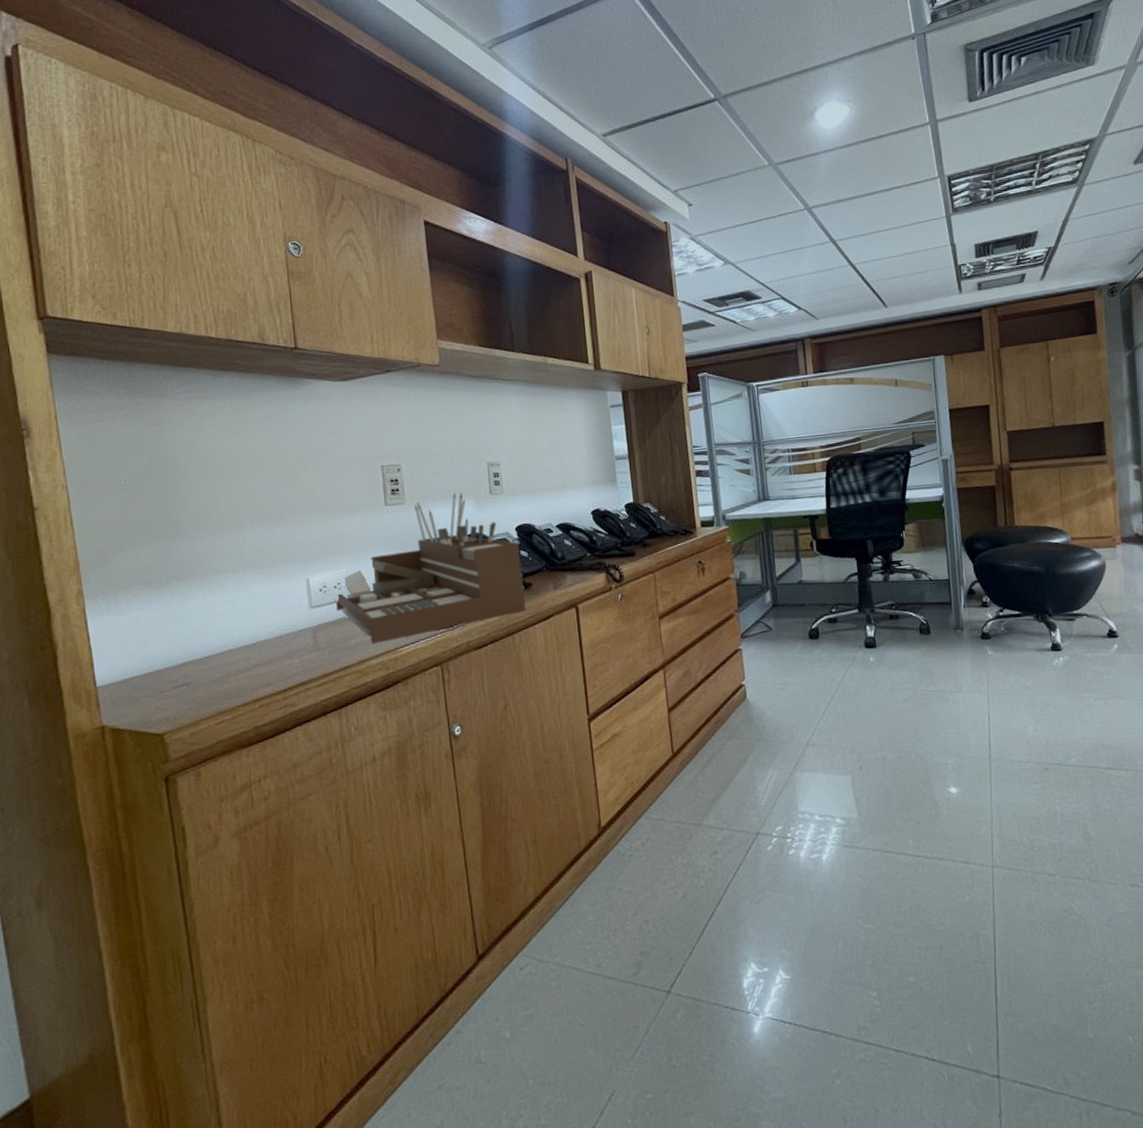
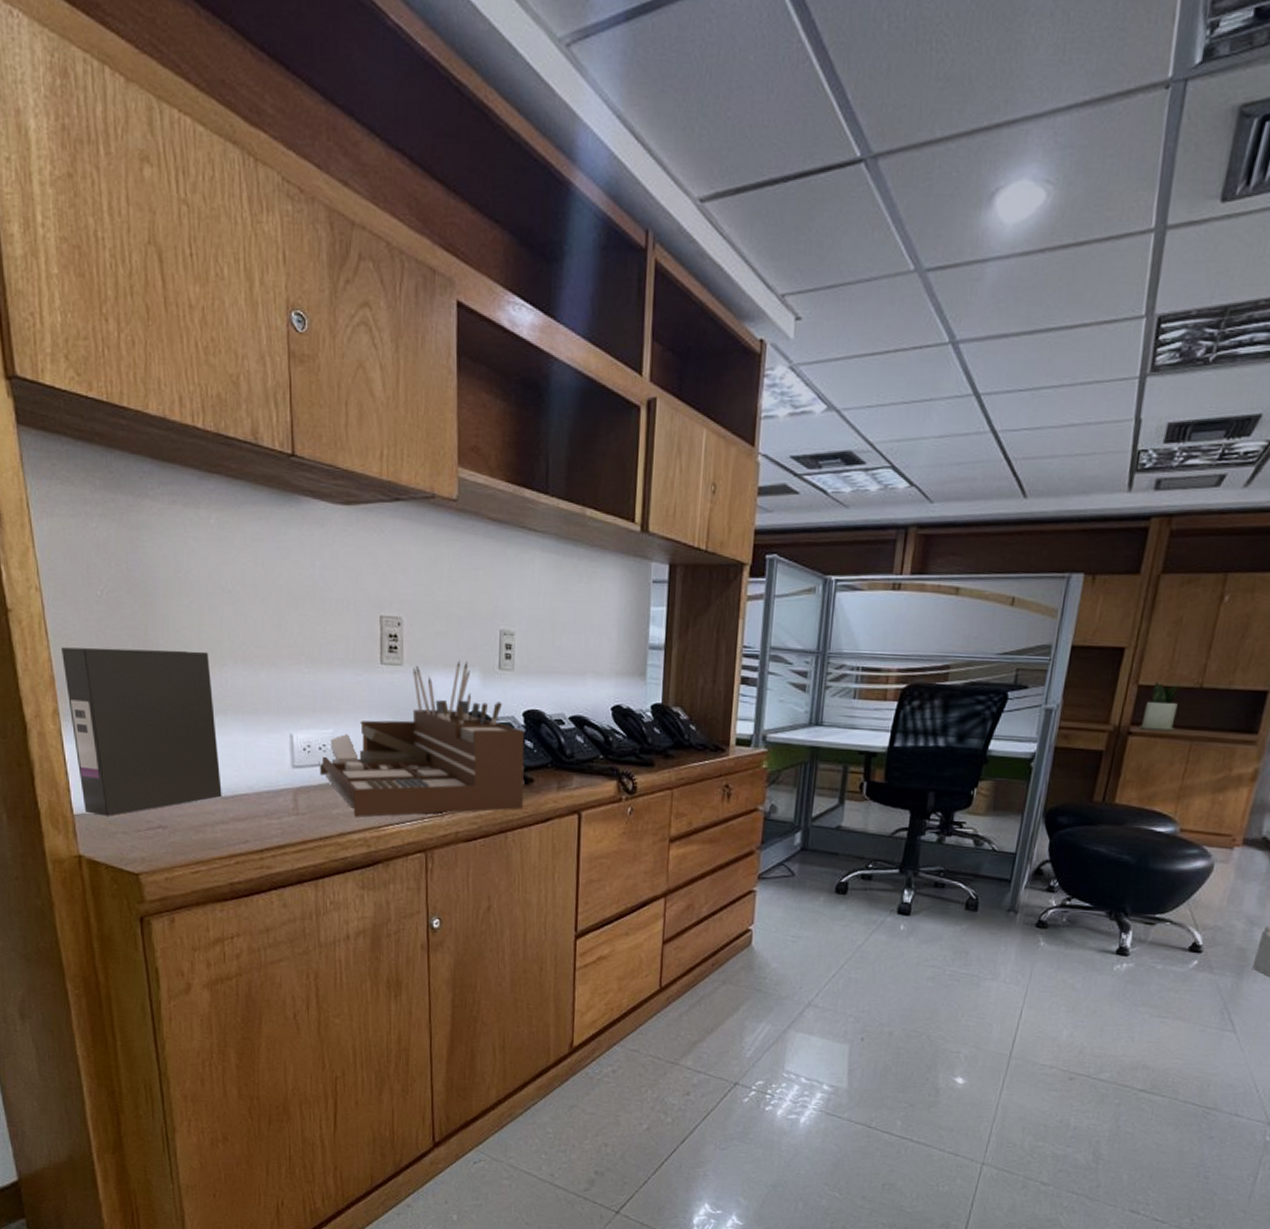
binder: none [86,518,244,684] -> present [61,647,222,816]
planter: none [1015,425,1044,465] -> present [1138,681,1182,732]

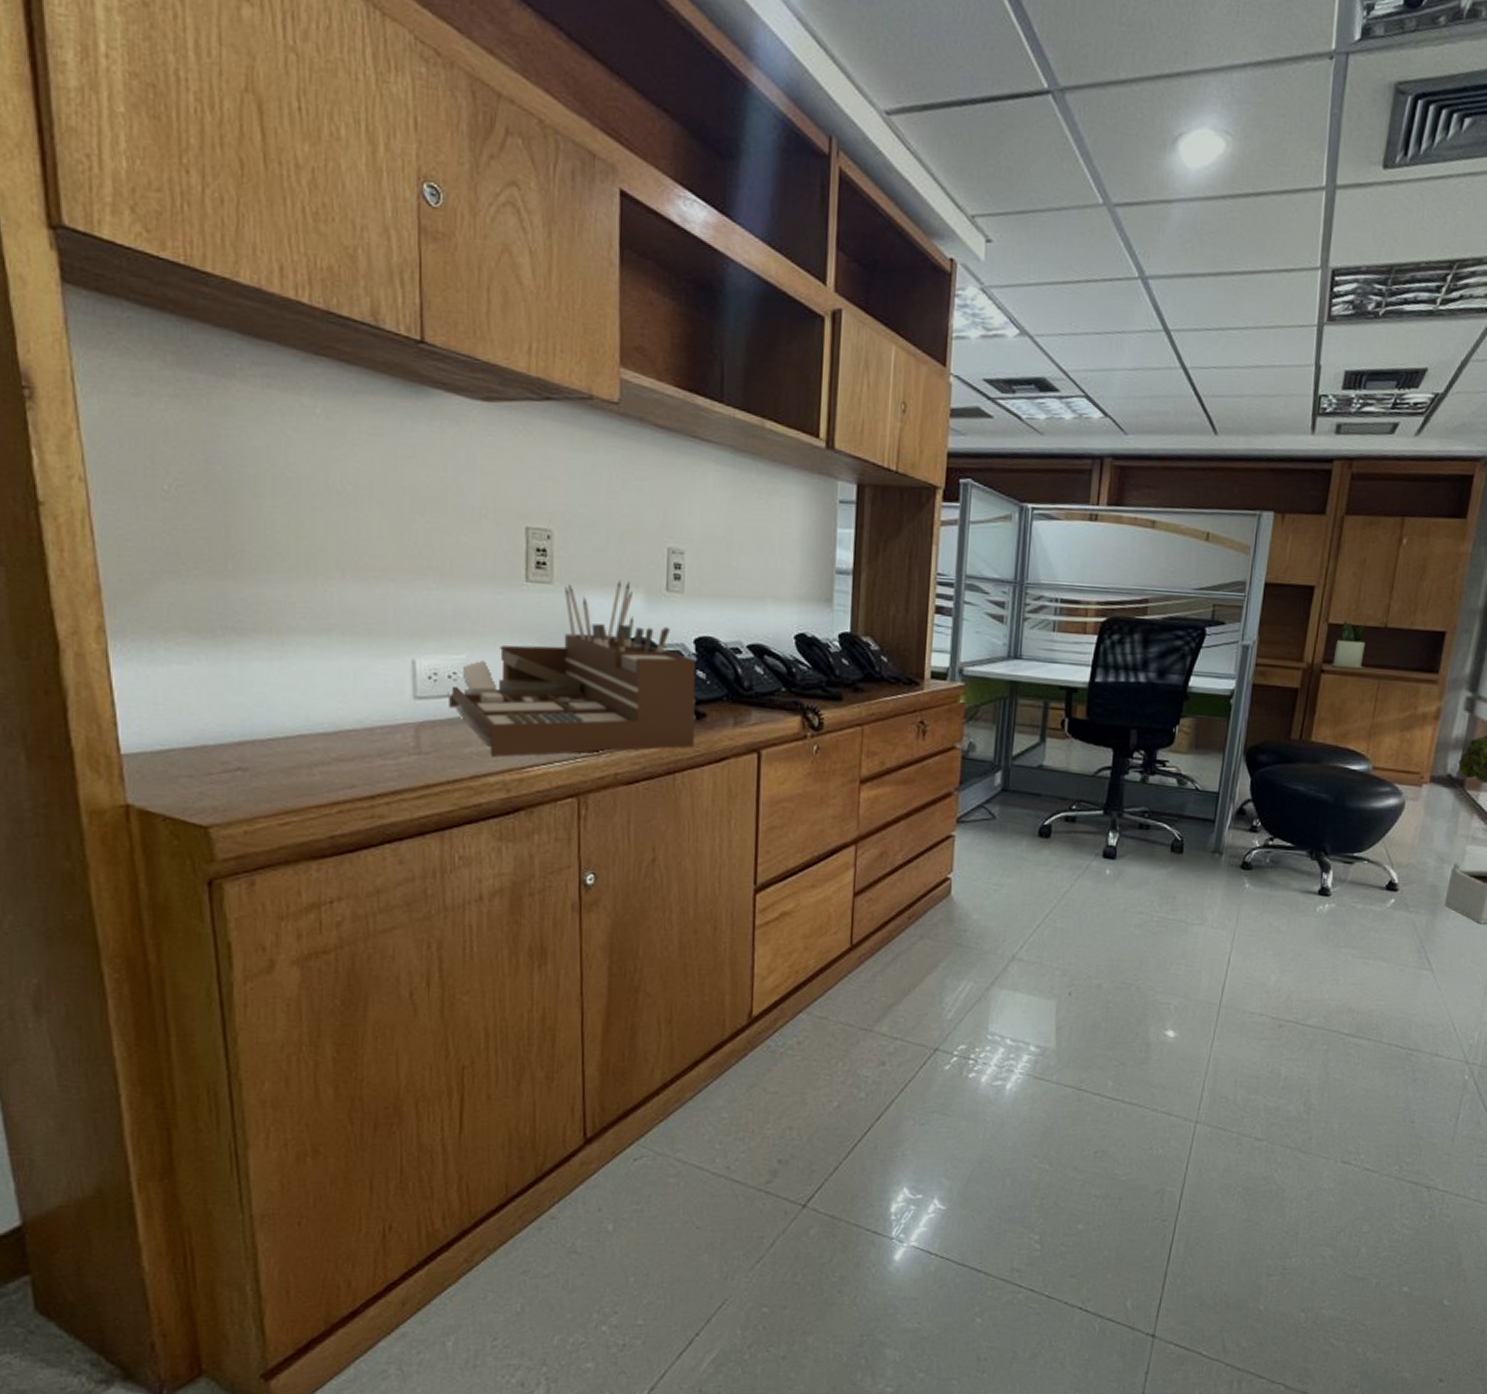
binder: present [61,647,222,816] -> none [112,550,322,756]

